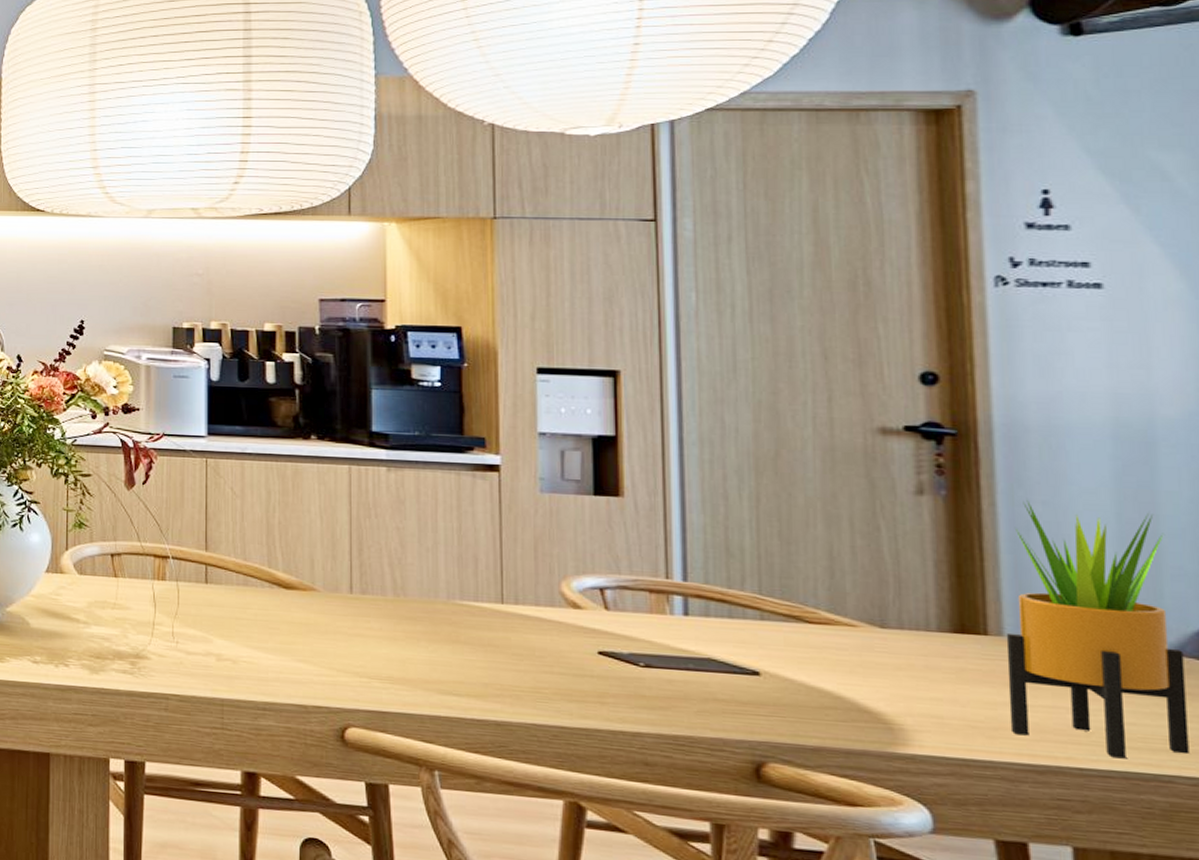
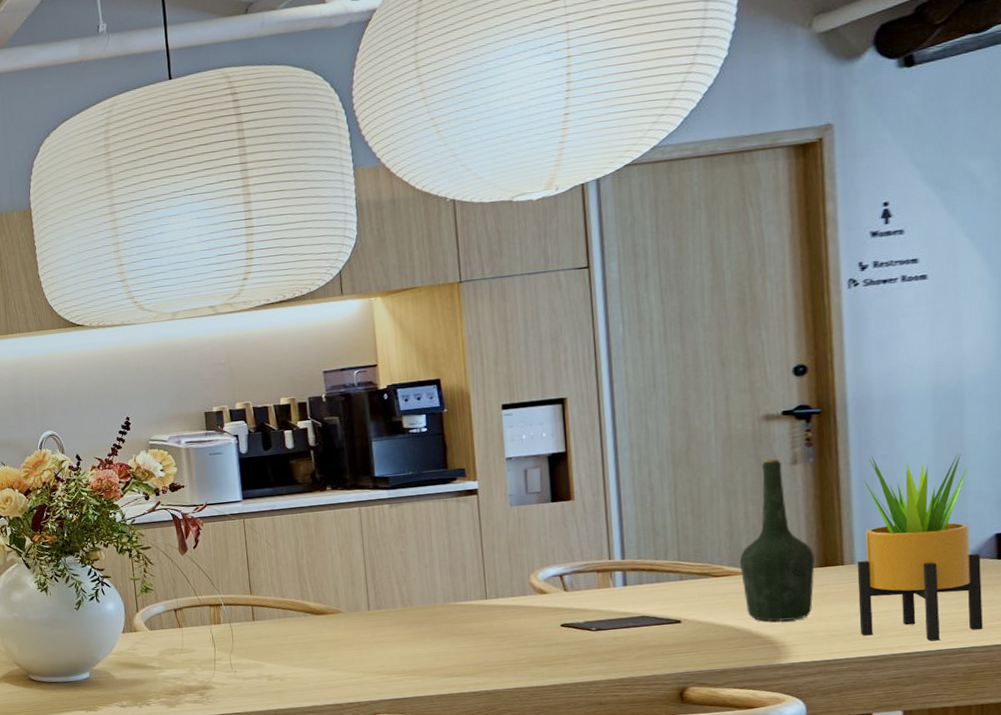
bottle: none [842,483,947,698] -> present [739,458,815,622]

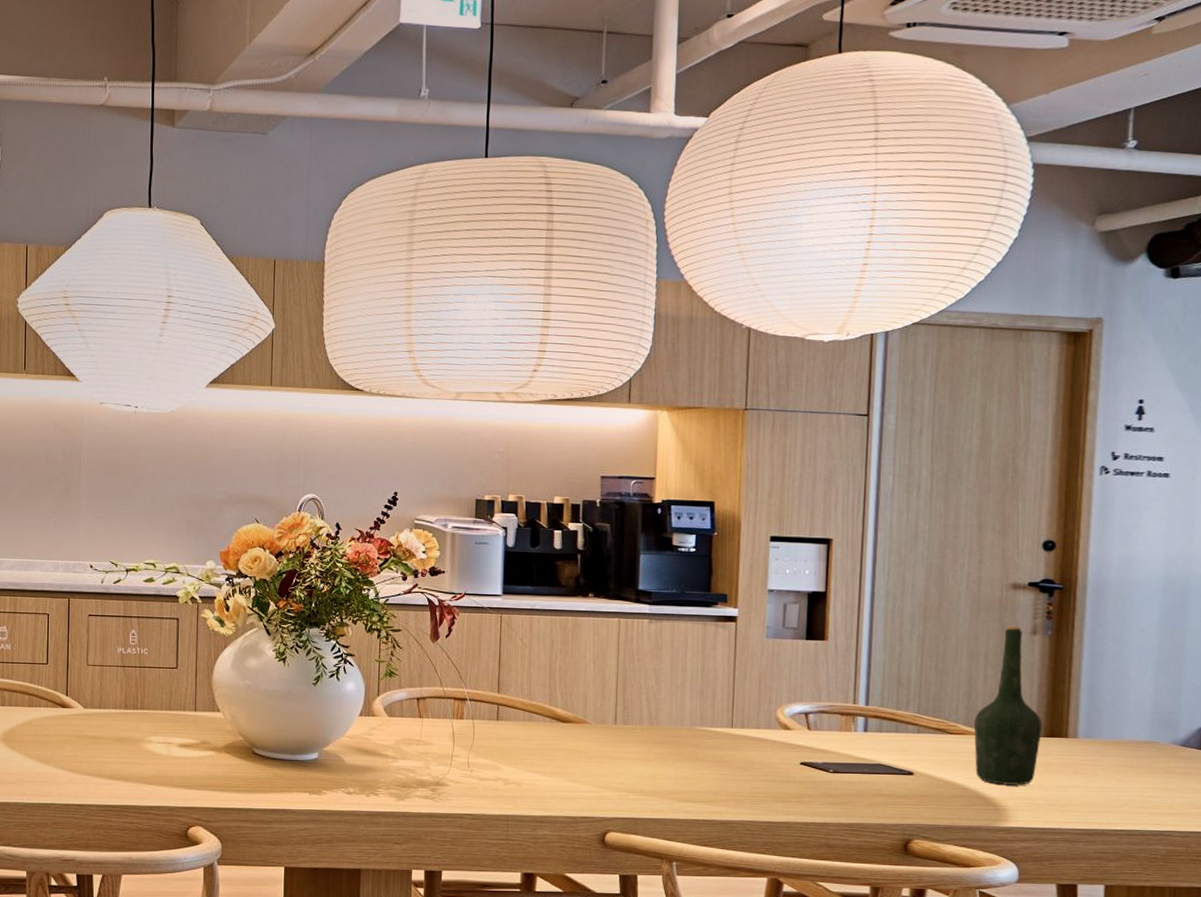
potted plant: present [857,453,983,641] -> none [1075,637,1188,821]

